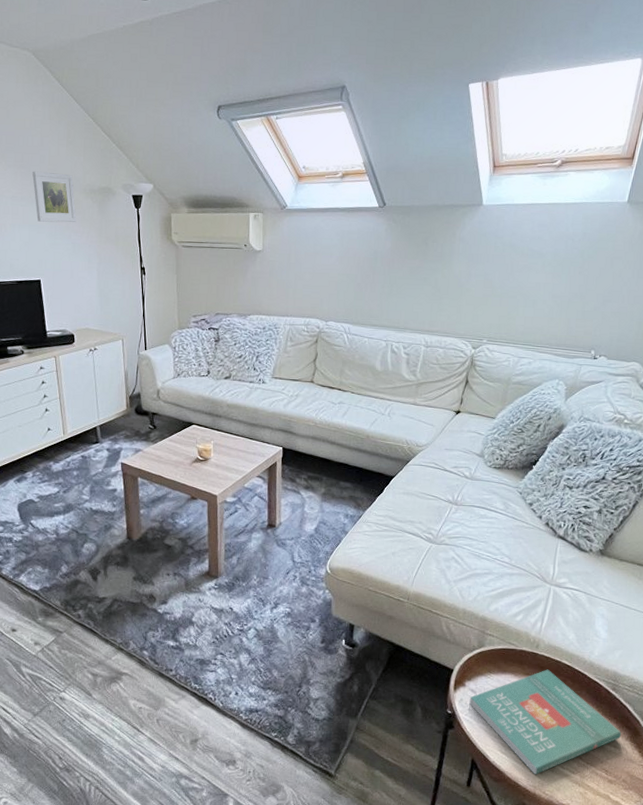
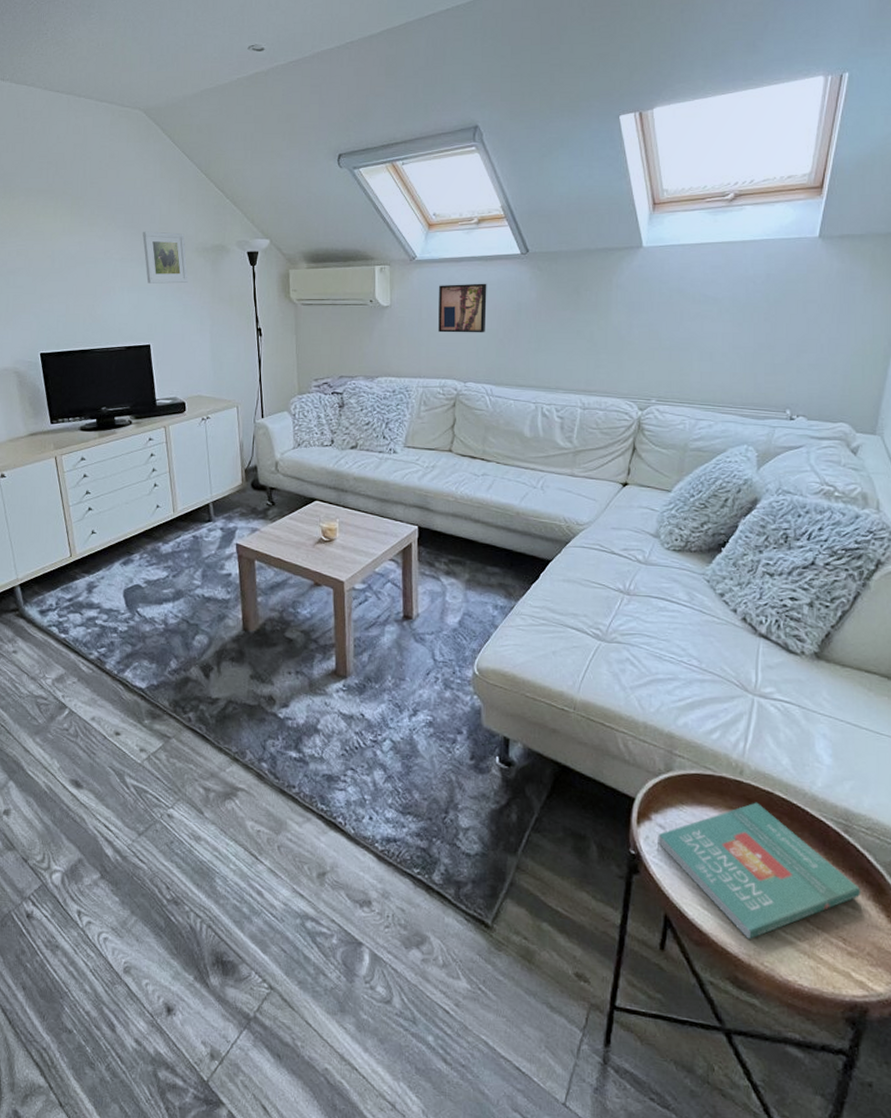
wall art: none [304,232,349,278] -> present [438,283,487,333]

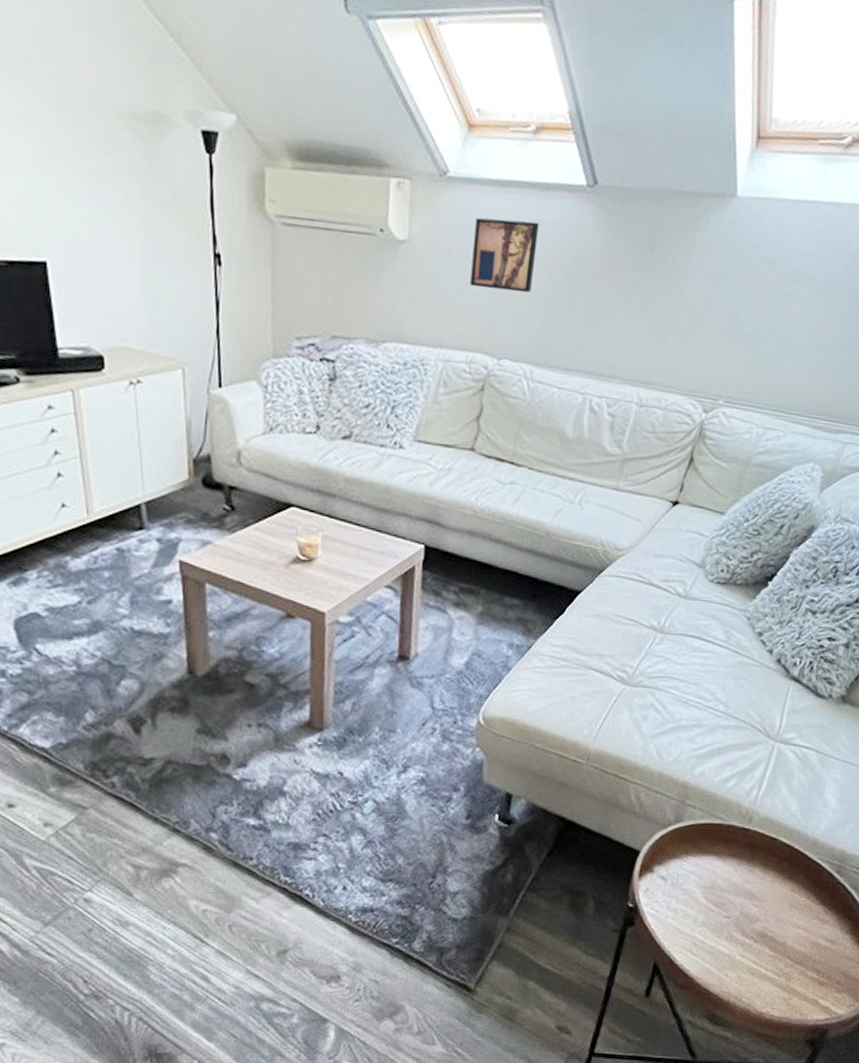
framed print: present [142,231,188,284] -> none [30,71,107,168]
book: present [658,802,861,940] -> none [657,849,842,980]

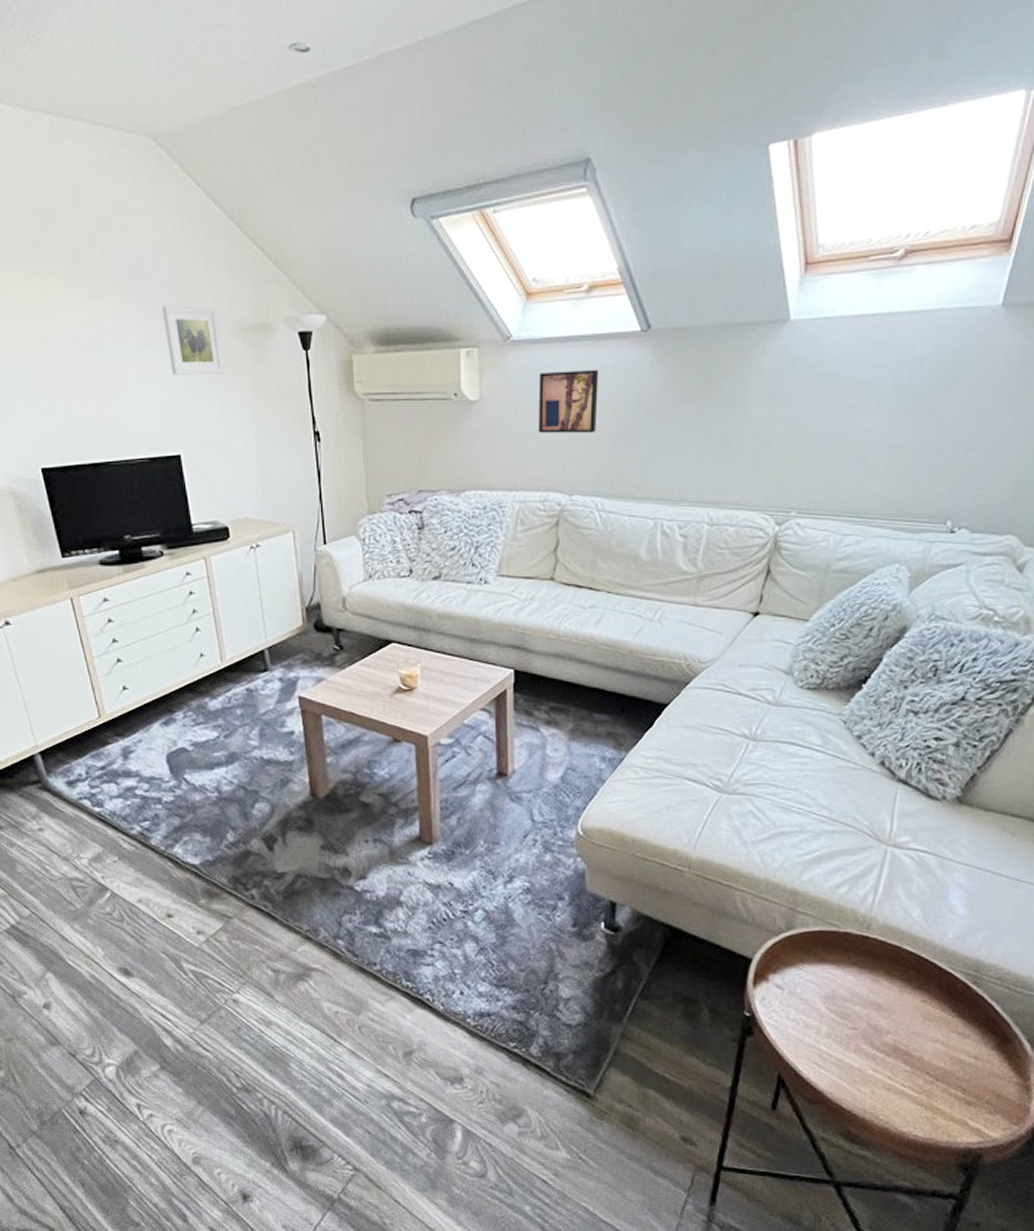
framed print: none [30,71,107,168] -> present [162,305,225,375]

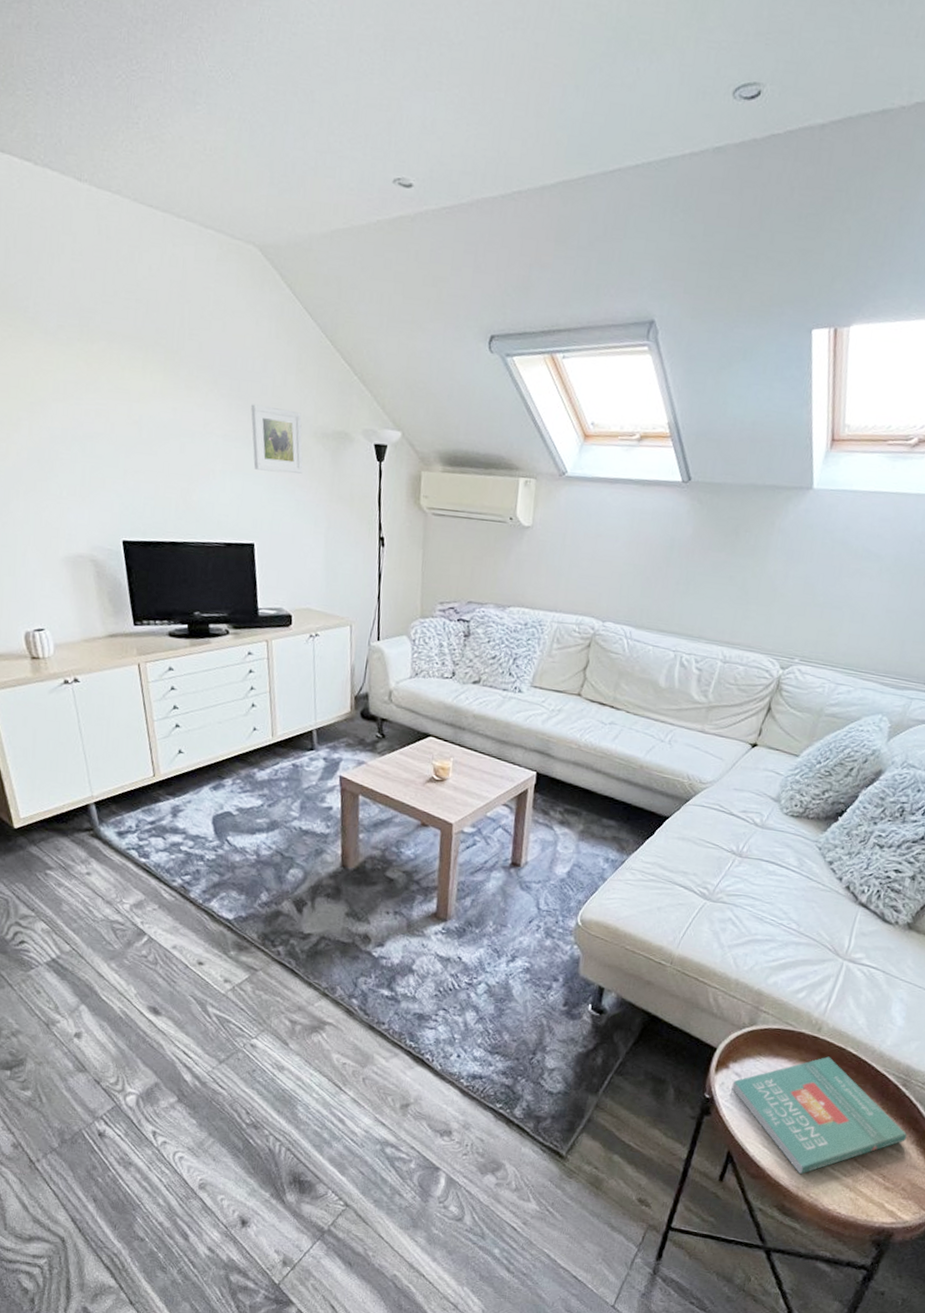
wall art: present [538,369,599,434] -> none [581,508,641,569]
book: none [774,957,985,1095] -> present [732,1056,907,1175]

